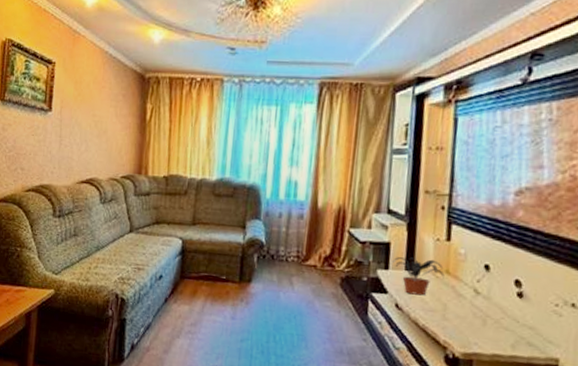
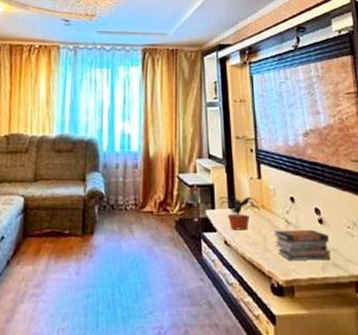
book stack: none [456,299,529,338] -> present [273,229,331,261]

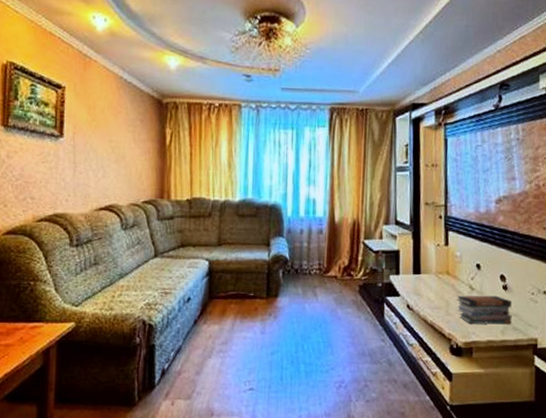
potted plant: present [217,196,261,231] -> none [402,262,445,295]

